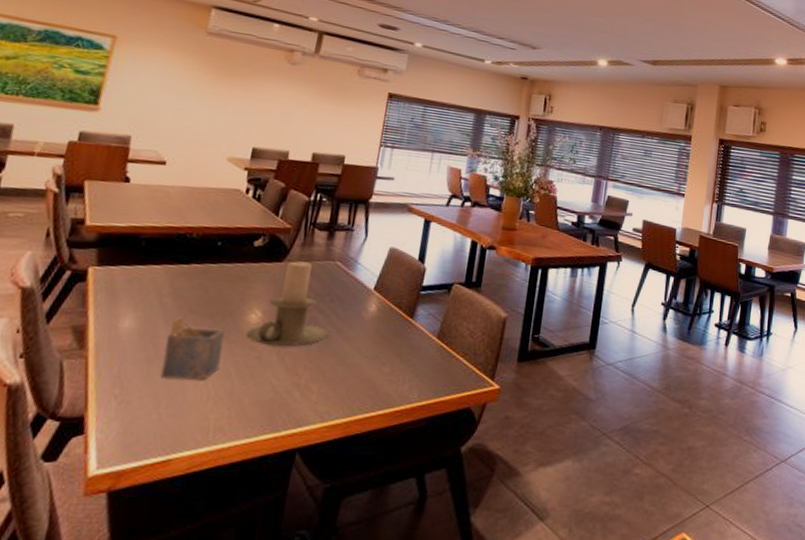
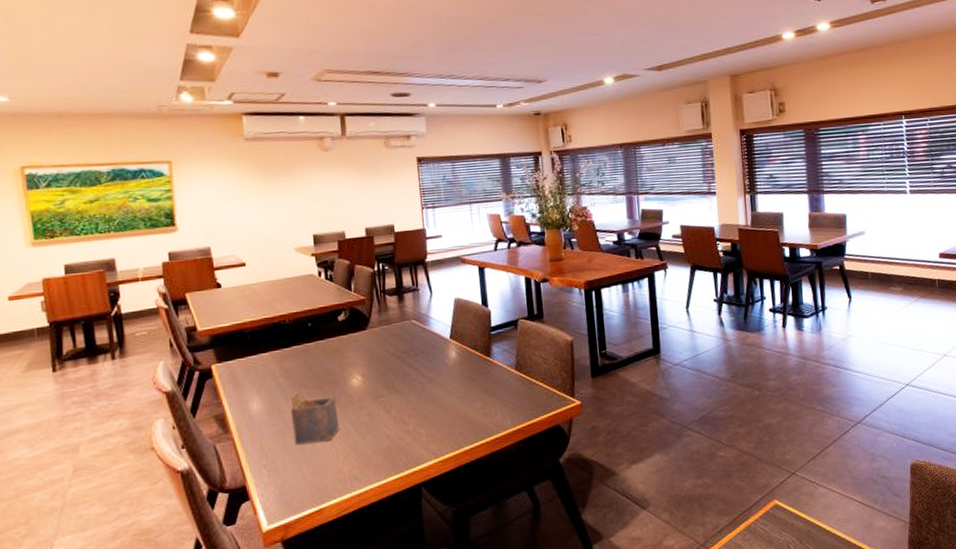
candle holder: present [246,261,329,347] -> none [353,326,422,403]

